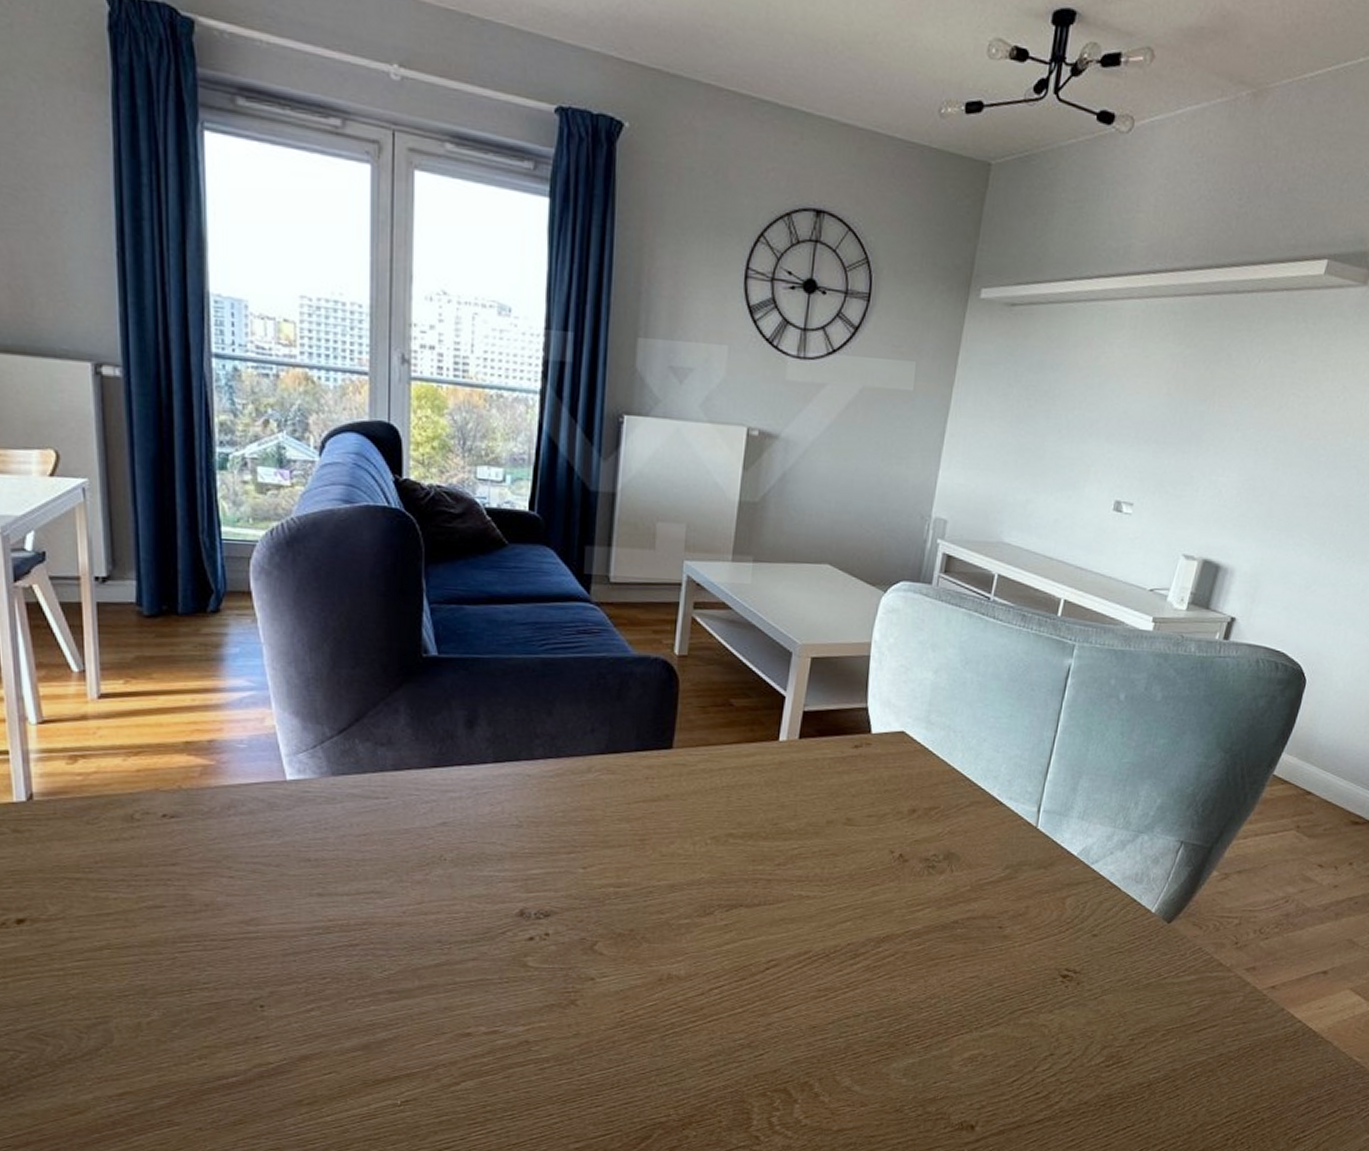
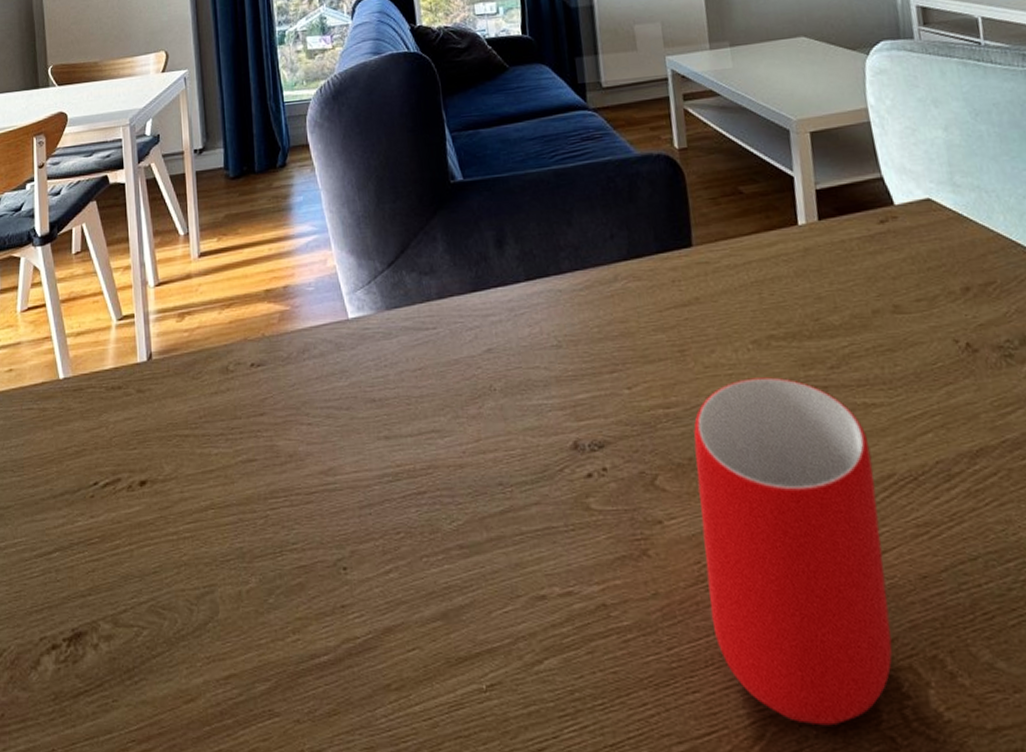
mug: none [624,868,796,1129] -> present [693,377,893,726]

